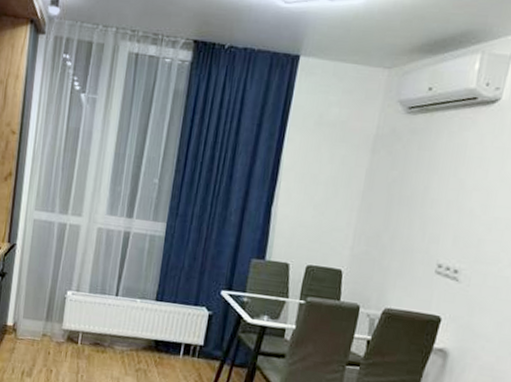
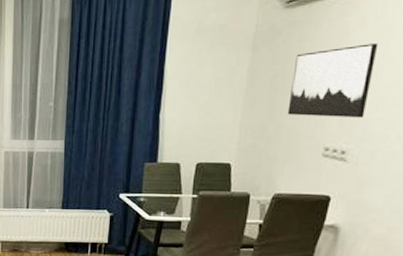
wall art: none [402,161,495,238] -> present [287,43,379,118]

